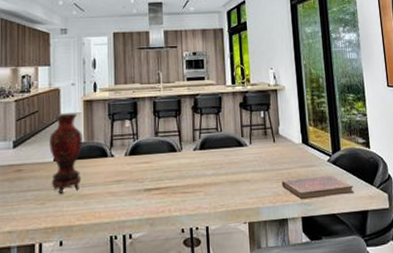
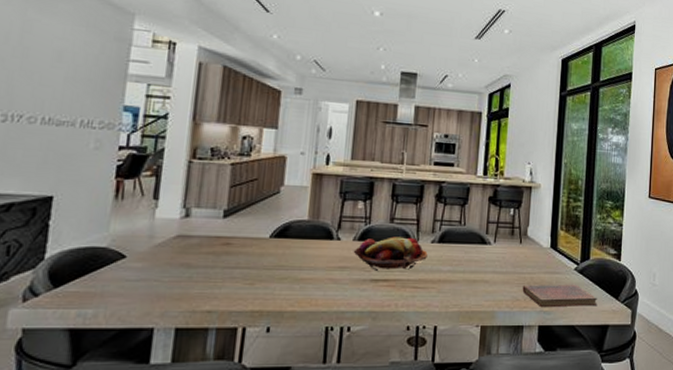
vase: present [49,113,83,194] -> none [263,185,307,275]
fruit basket: none [126,147,192,181] -> present [353,236,428,271]

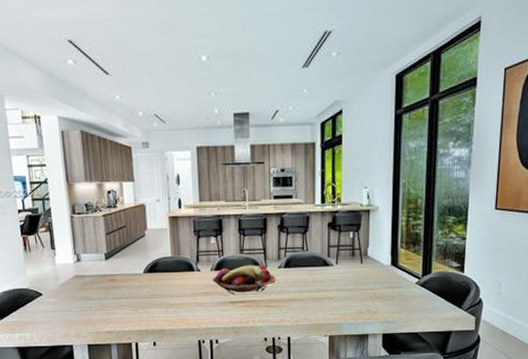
diary: present [522,284,598,308] -> none [365,296,440,318]

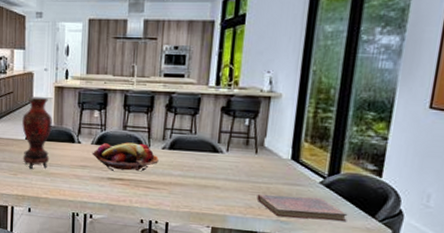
vase: none [138,228,171,302] -> present [22,97,52,169]
diary: none [365,296,440,318] -> present [256,193,348,221]

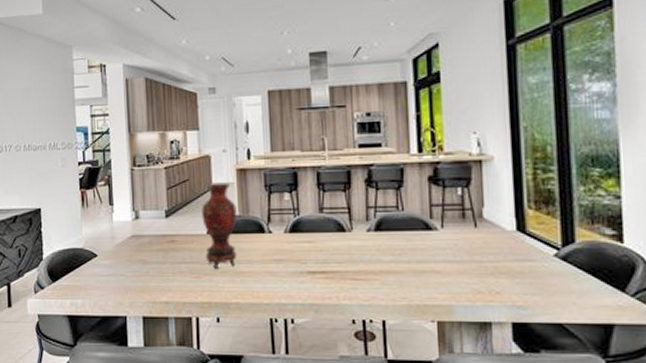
fruit basket: present [92,142,159,172] -> none [286,227,365,263]
diary: present [256,193,348,221] -> none [484,273,594,302]

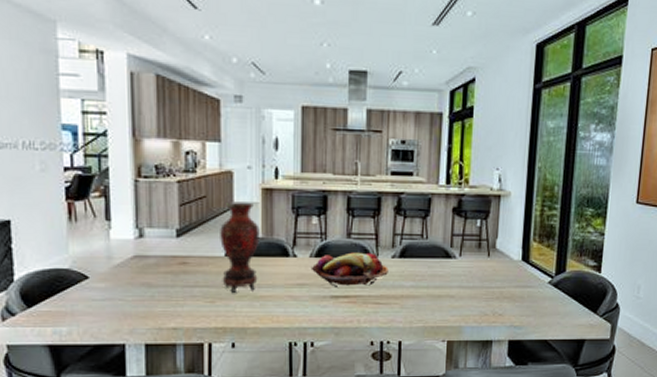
fruit basket: none [286,227,365,263] -> present [311,252,388,287]

